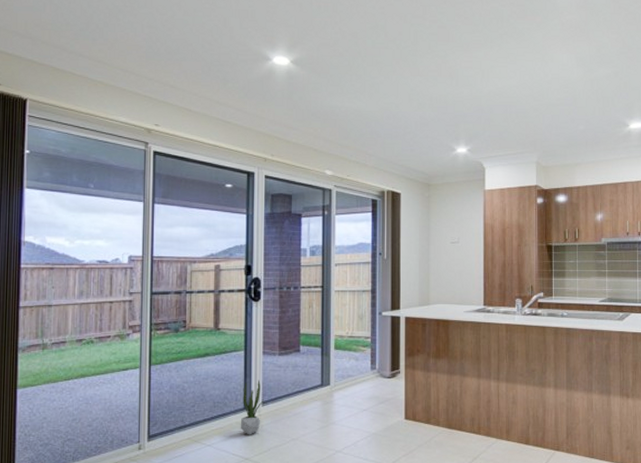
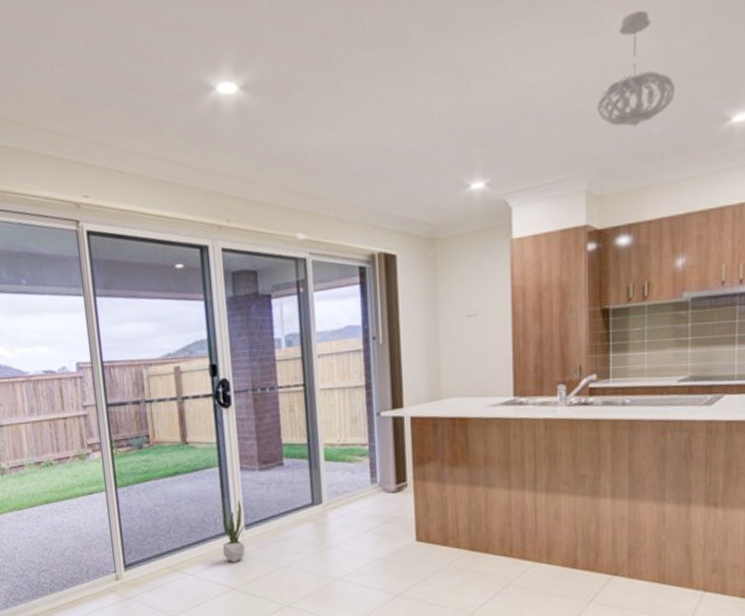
pendant light: none [544,50,594,123] -> present [597,10,676,127]

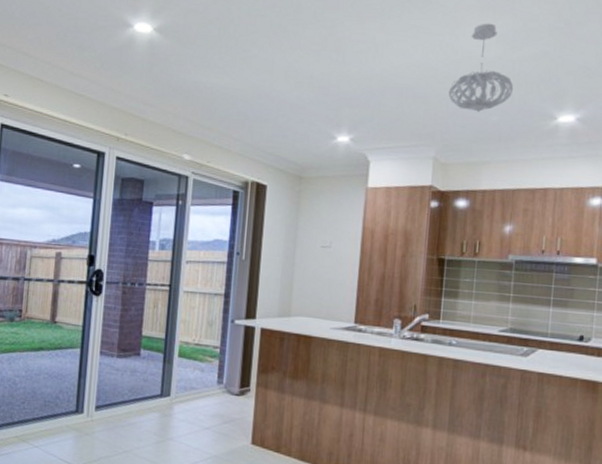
potted plant: present [221,499,247,563] -> none [70,381,98,441]

